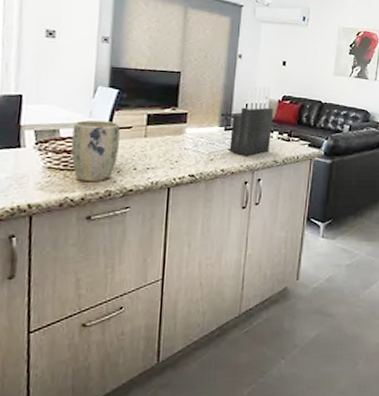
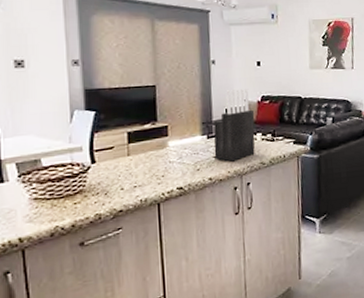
plant pot: present [71,120,120,182] -> none [54,144,103,209]

